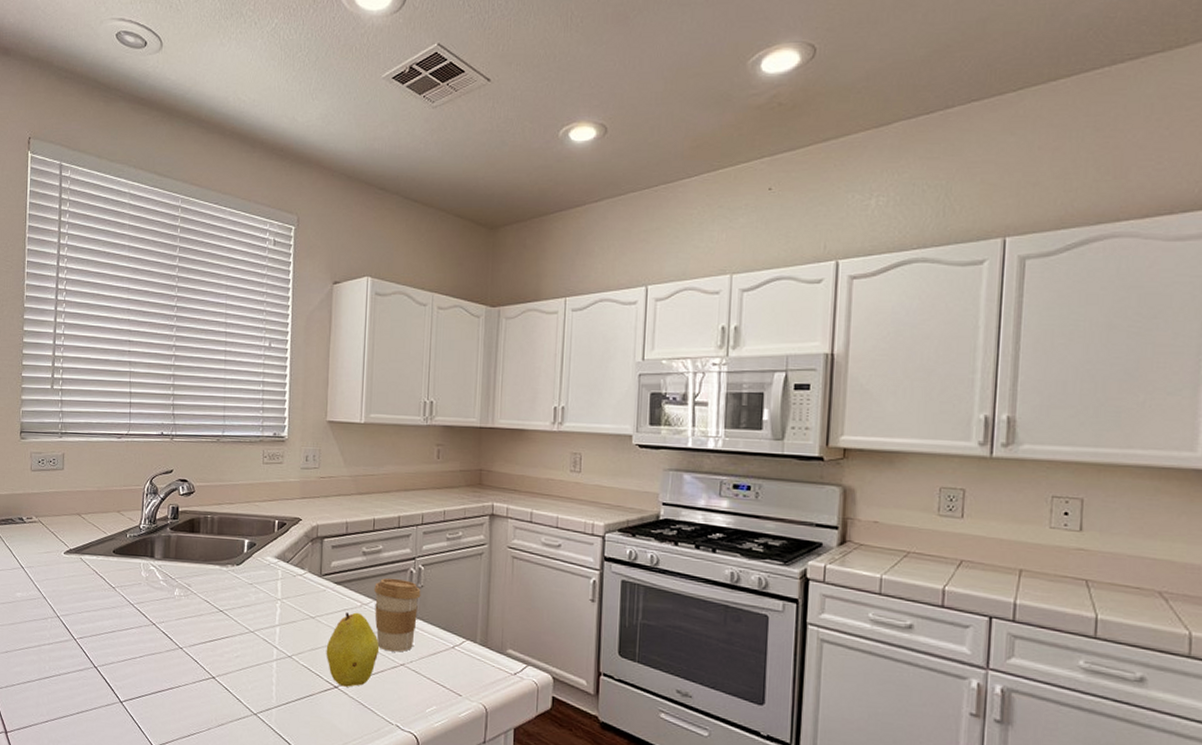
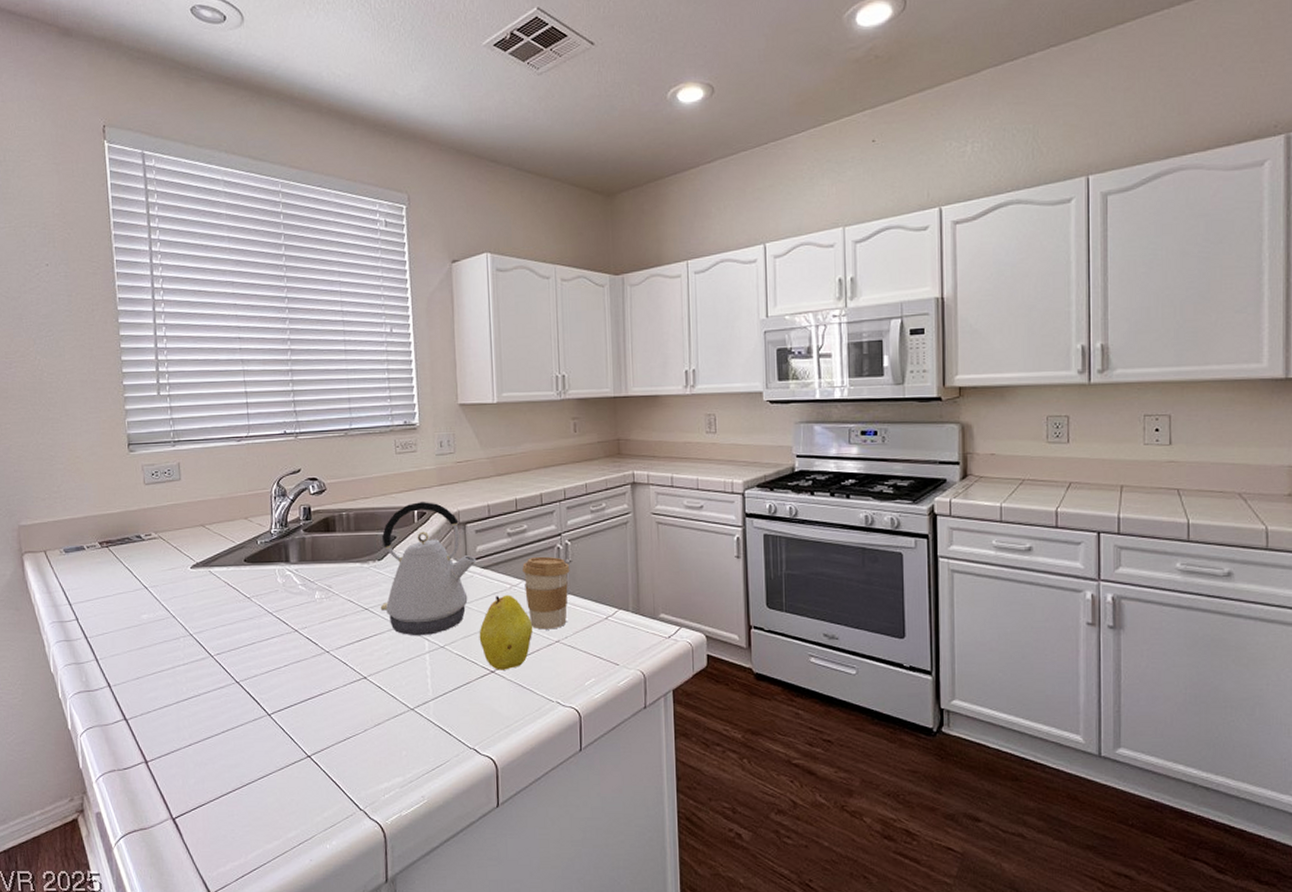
kettle: none [234,511,330,644] -> present [380,501,477,636]

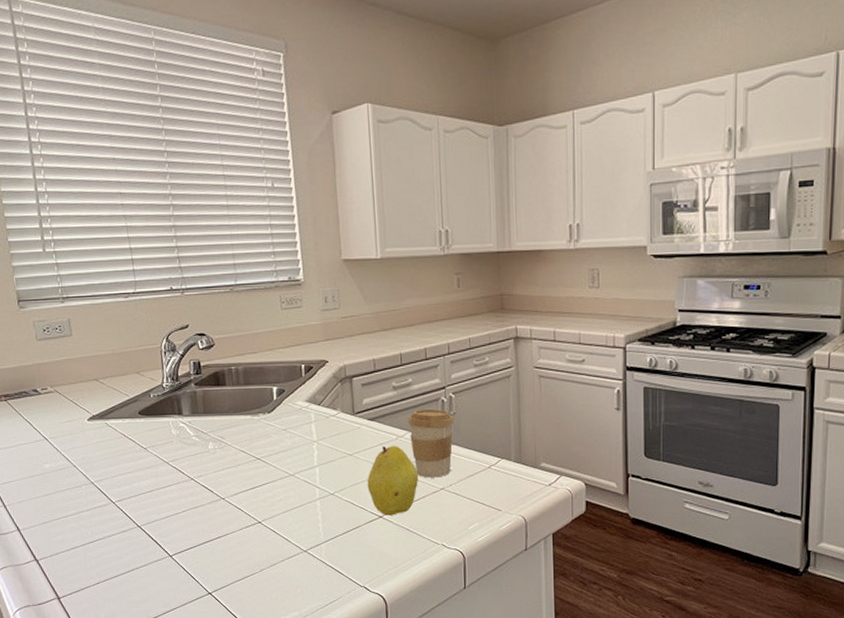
kettle: present [380,501,477,636] -> none [271,355,363,484]

